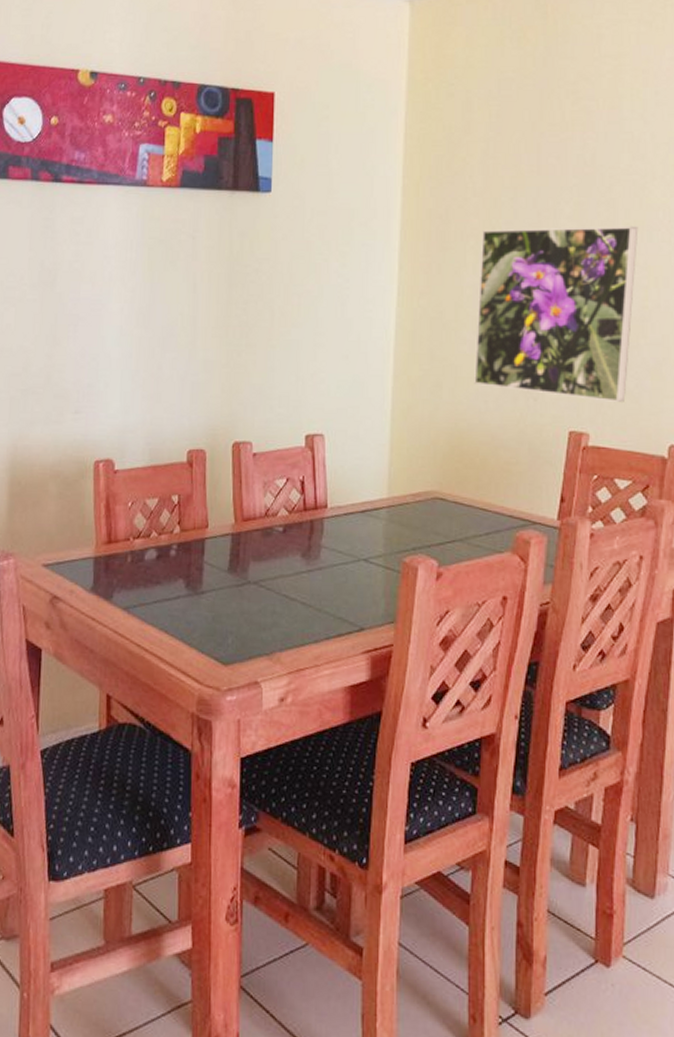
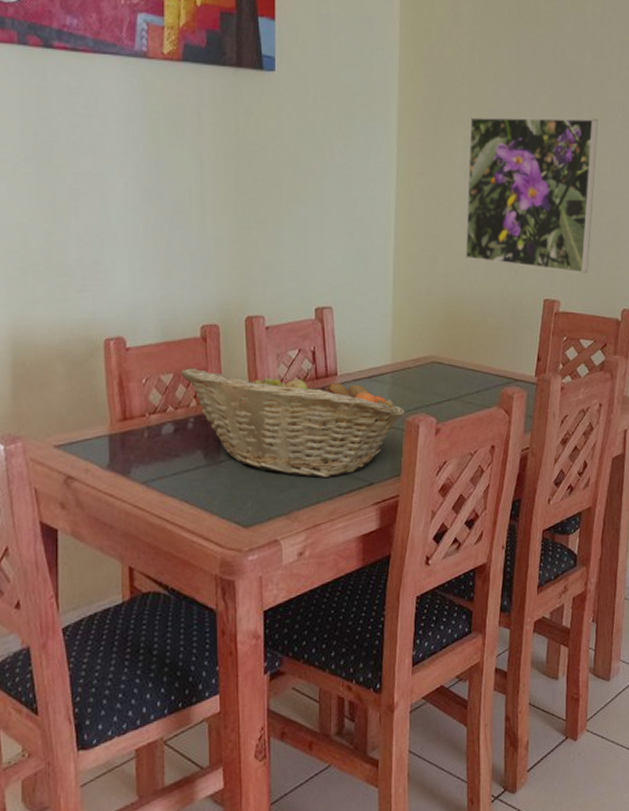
fruit basket: none [166,493,402,618] -> present [181,368,405,478]

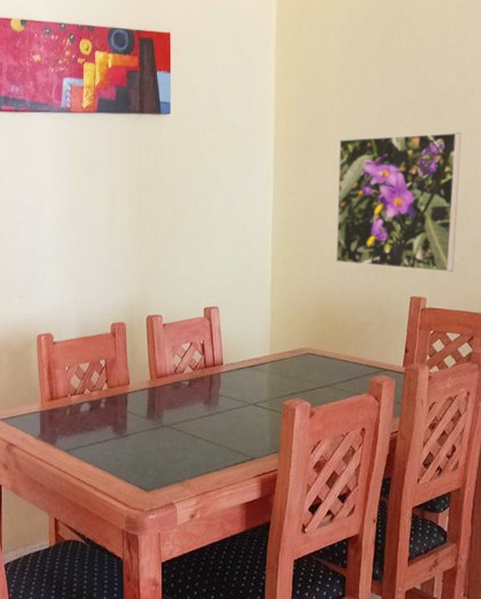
fruit basket: present [181,368,405,478] -> none [96,358,282,452]

